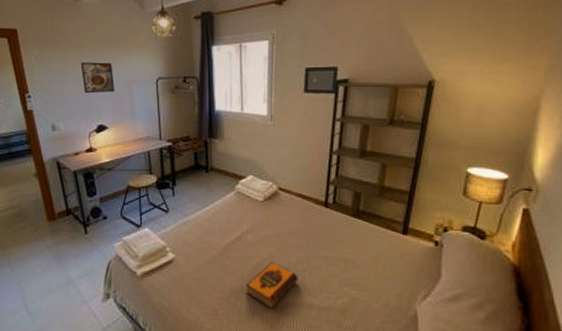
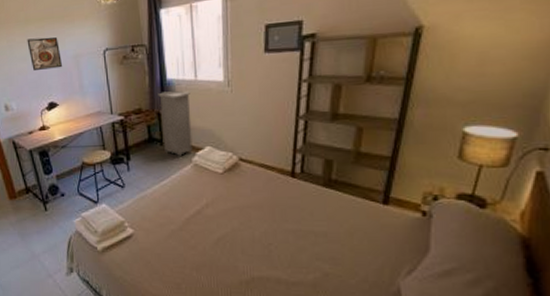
cabinet: none [206,121,236,185] -> present [158,90,193,157]
hardback book: present [246,262,298,308] -> none [208,236,264,283]

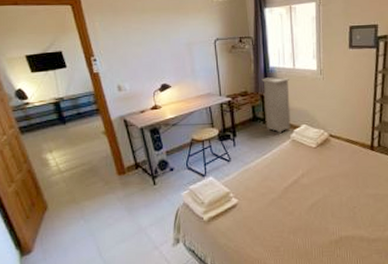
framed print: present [27,37,63,71] -> none [143,26,177,56]

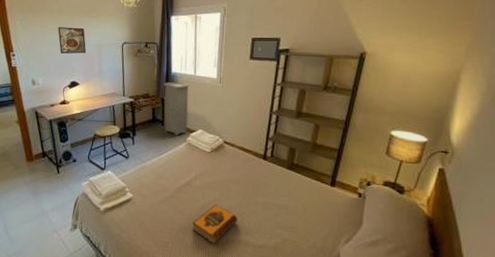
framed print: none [143,26,177,56] -> present [58,27,87,54]
hardback book: none [303,201,350,243] -> present [192,204,238,244]

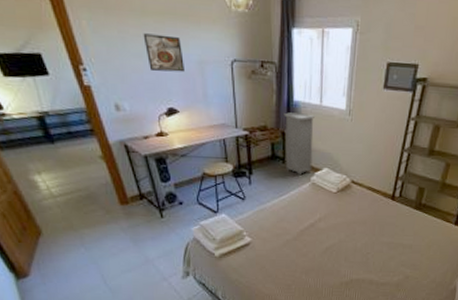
hardback book: present [192,204,238,244] -> none [316,246,363,284]

